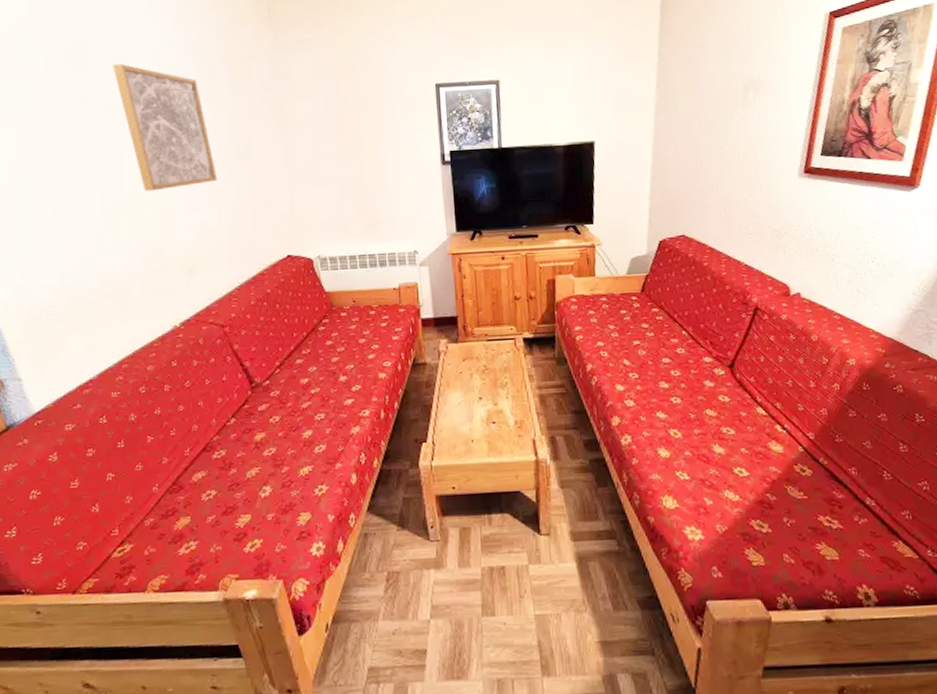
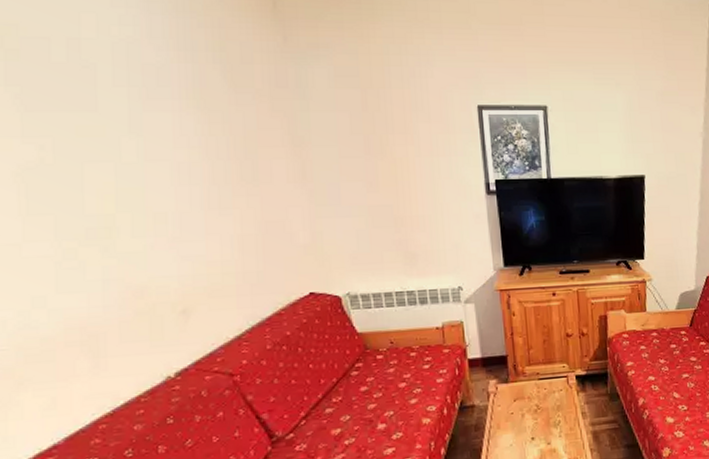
wall art: present [113,63,218,192] -> none [60,54,216,217]

